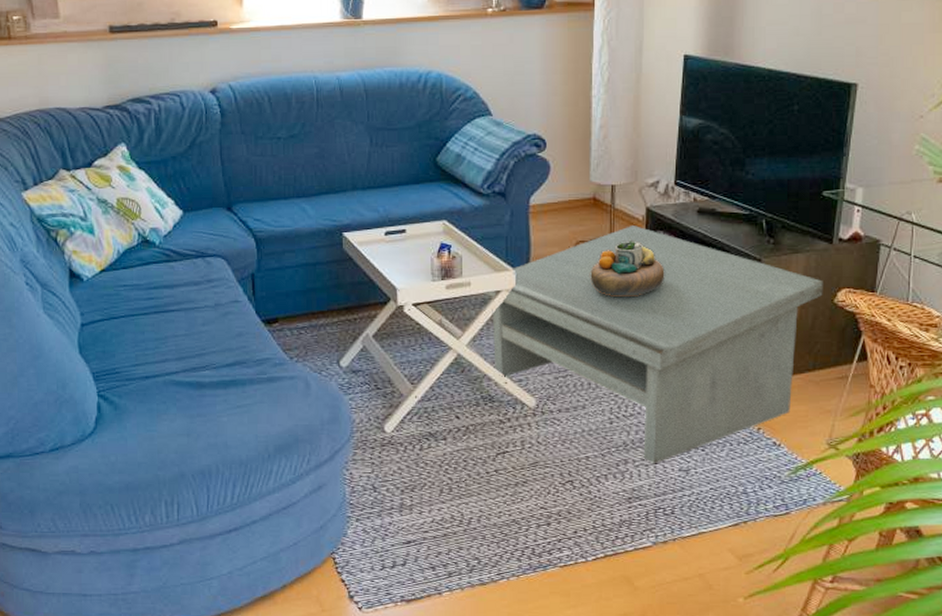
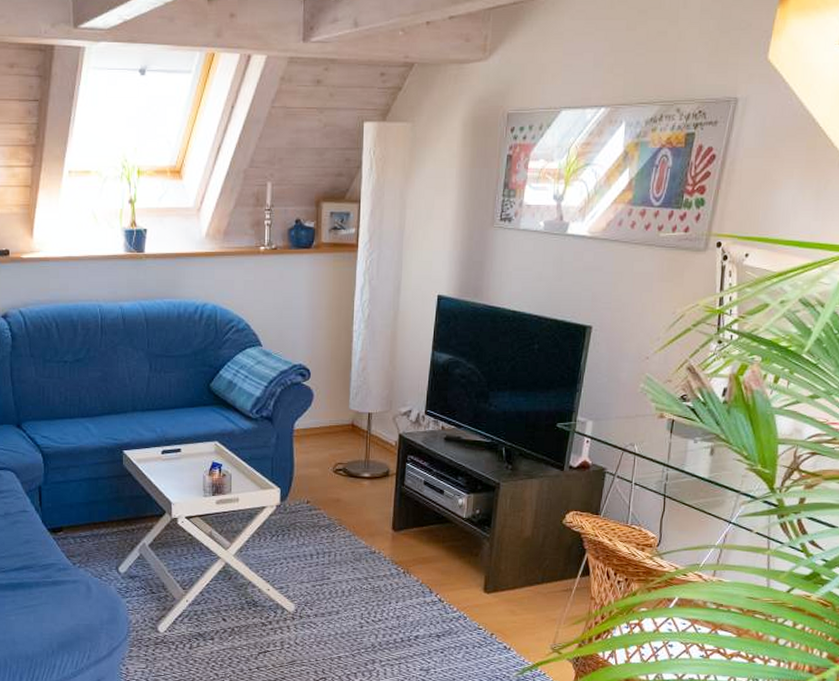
coffee table: present [484,226,823,464] -> none [250,450,554,664]
decorative bowl: present [590,239,665,296] -> none [347,462,414,514]

